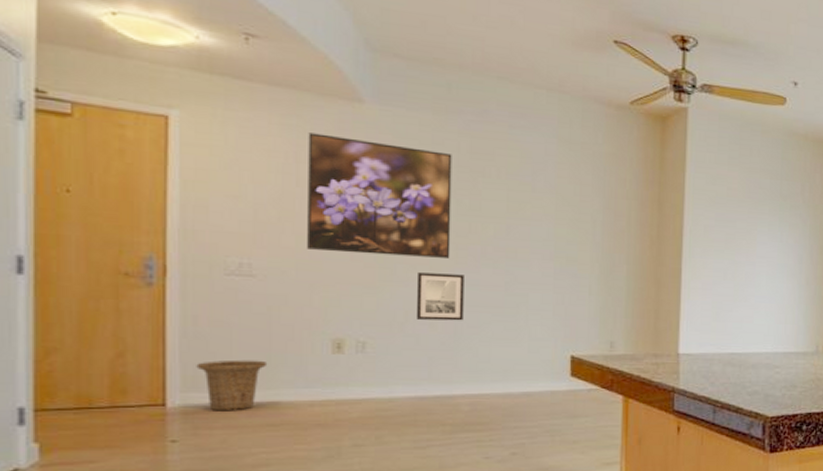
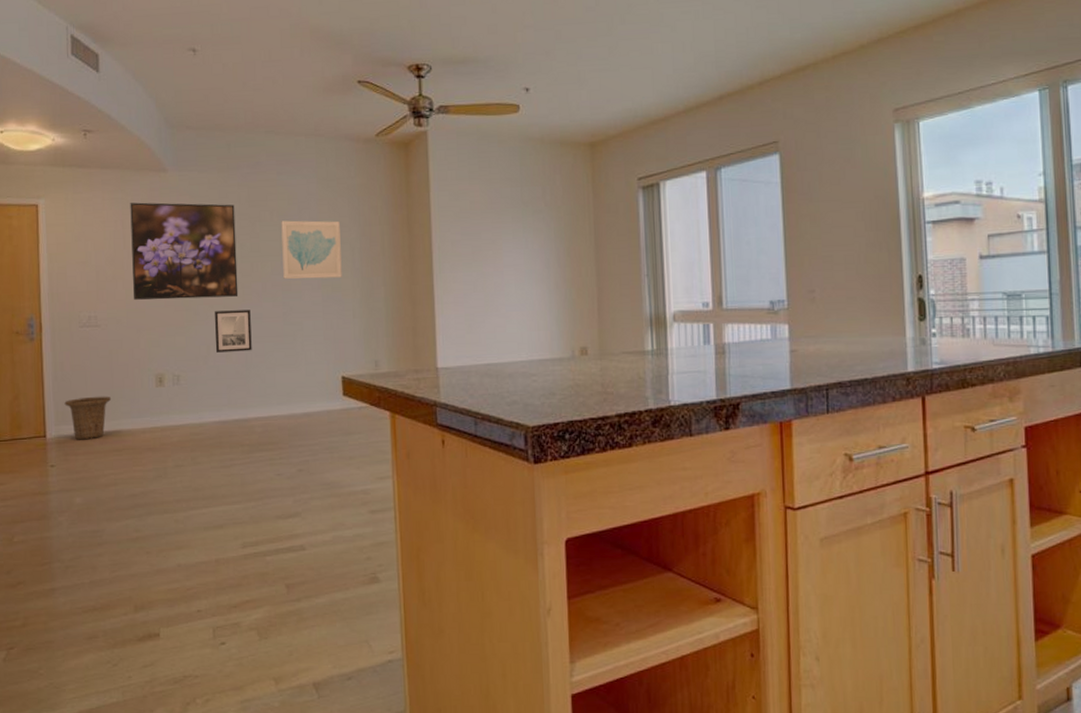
wall art: none [509,180,581,250] -> present [281,220,342,279]

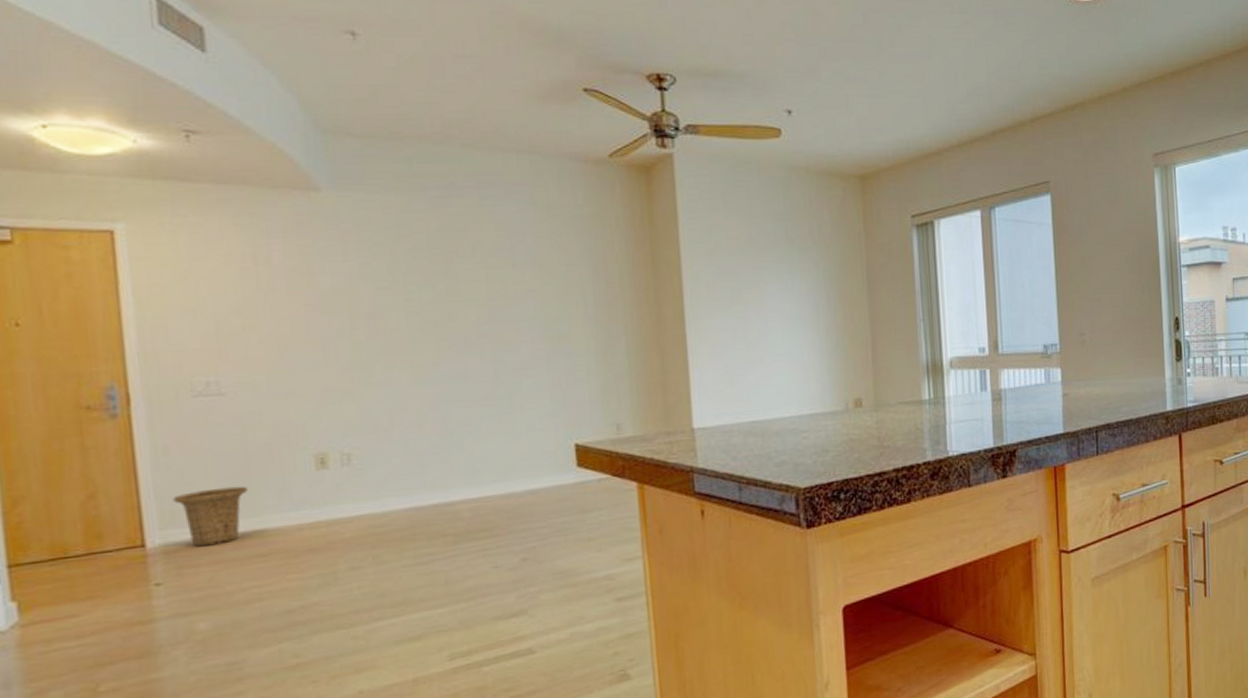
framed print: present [130,202,239,300] -> none [264,230,432,359]
wall art: present [215,310,252,353] -> none [398,367,454,422]
wall art: present [281,220,342,279] -> none [487,256,571,329]

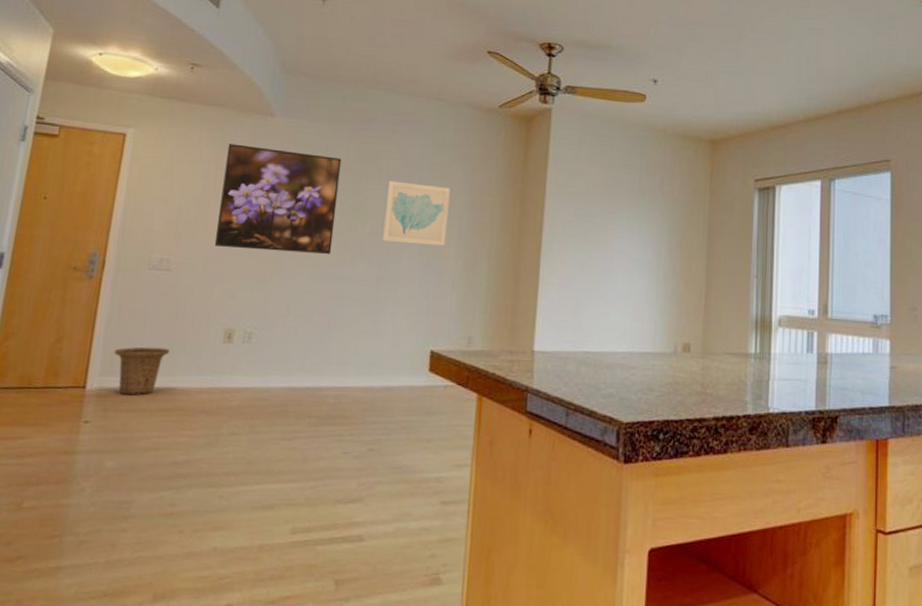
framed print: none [264,230,432,359] -> present [215,144,342,254]
wall art: none [487,256,571,329] -> present [383,181,450,246]

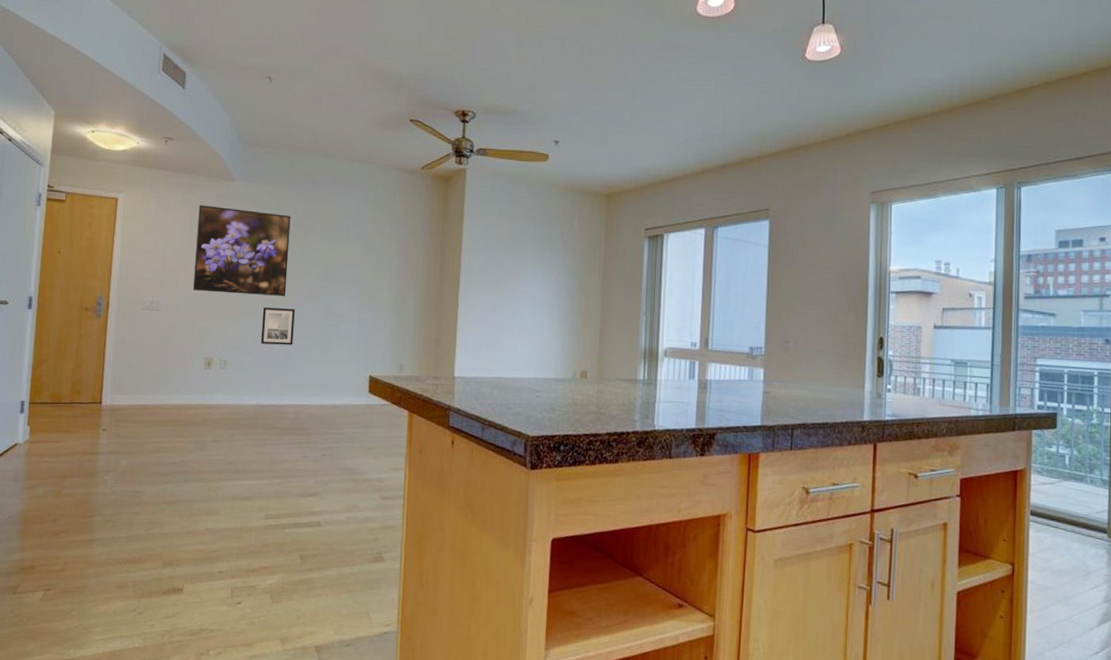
basket: present [114,347,170,396] -> none [121,371,164,410]
wall art: none [296,267,342,314] -> present [260,307,295,346]
wall art: present [383,181,450,246] -> none [327,234,382,289]

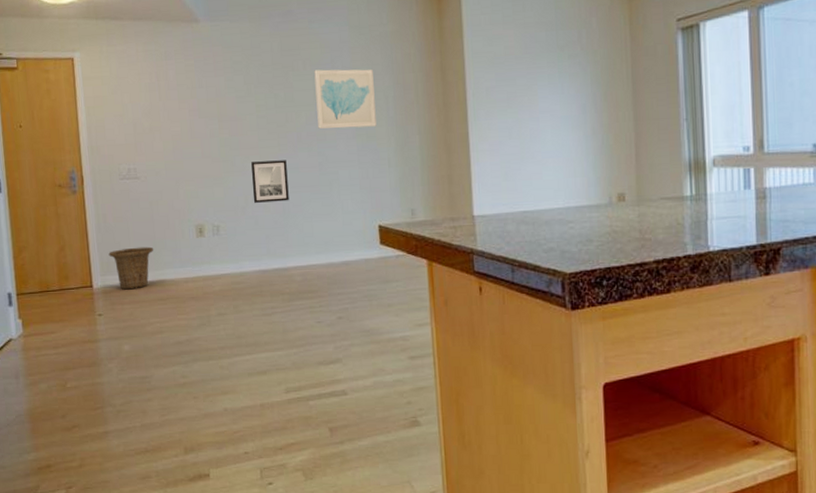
basket: none [121,371,164,410] -> present [108,246,154,290]
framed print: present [193,205,291,296] -> none [163,53,274,152]
wall art: none [327,234,382,289] -> present [314,69,377,129]

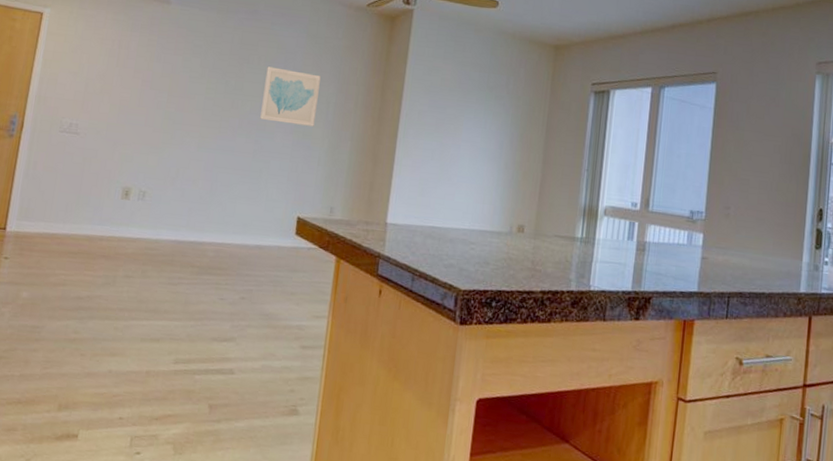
basket: present [108,246,154,290] -> none [30,197,77,239]
wall art: present [251,160,289,203] -> none [184,138,224,180]

